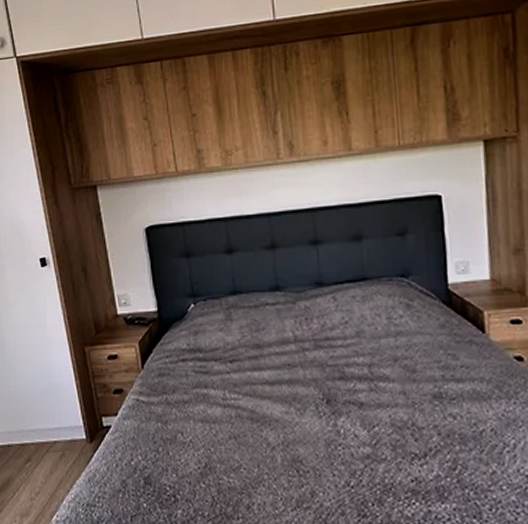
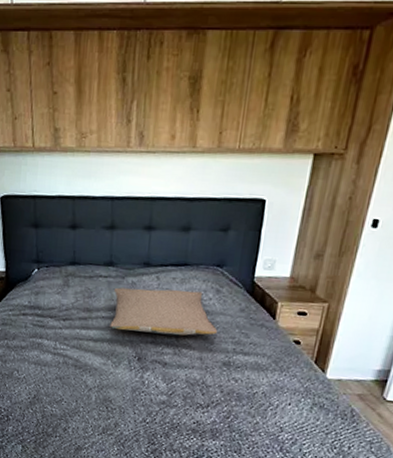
pillow: none [285,309,418,368] -> present [110,287,218,336]

